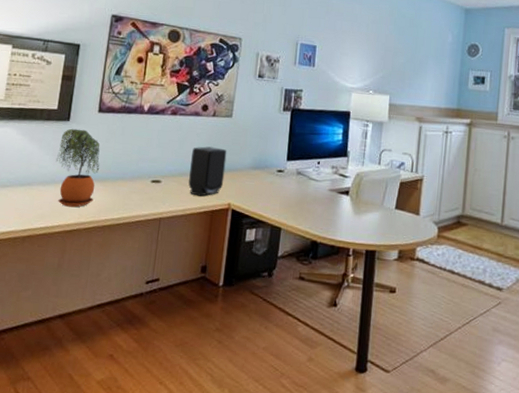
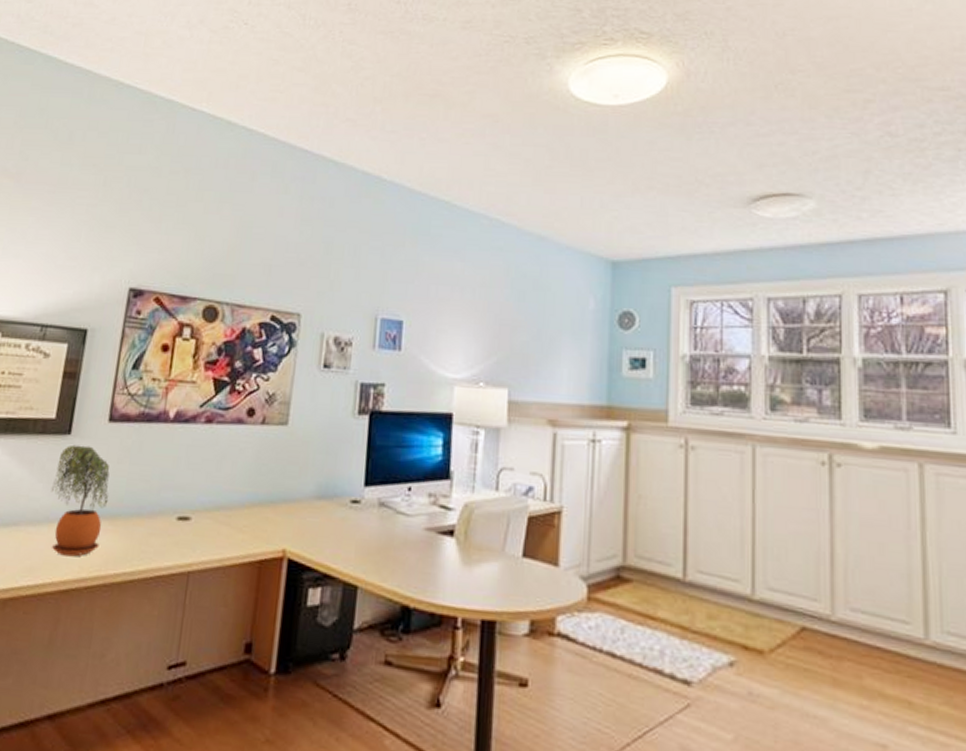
speaker: present [188,146,227,196] -> none [228,467,281,540]

